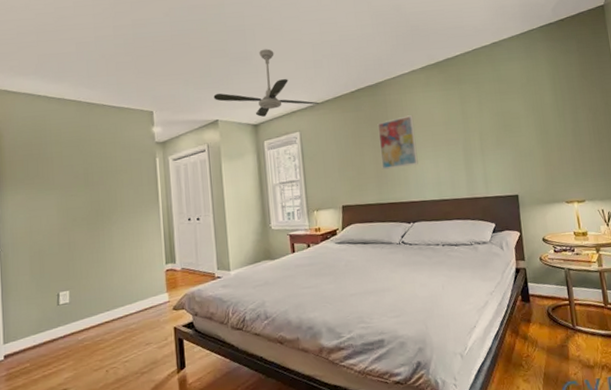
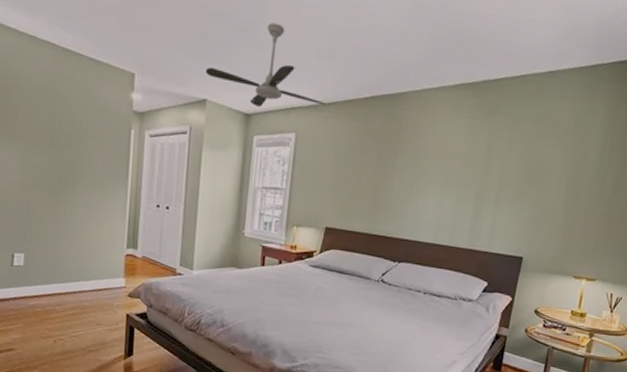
wall art: present [377,115,418,170] -> none [379,139,430,200]

